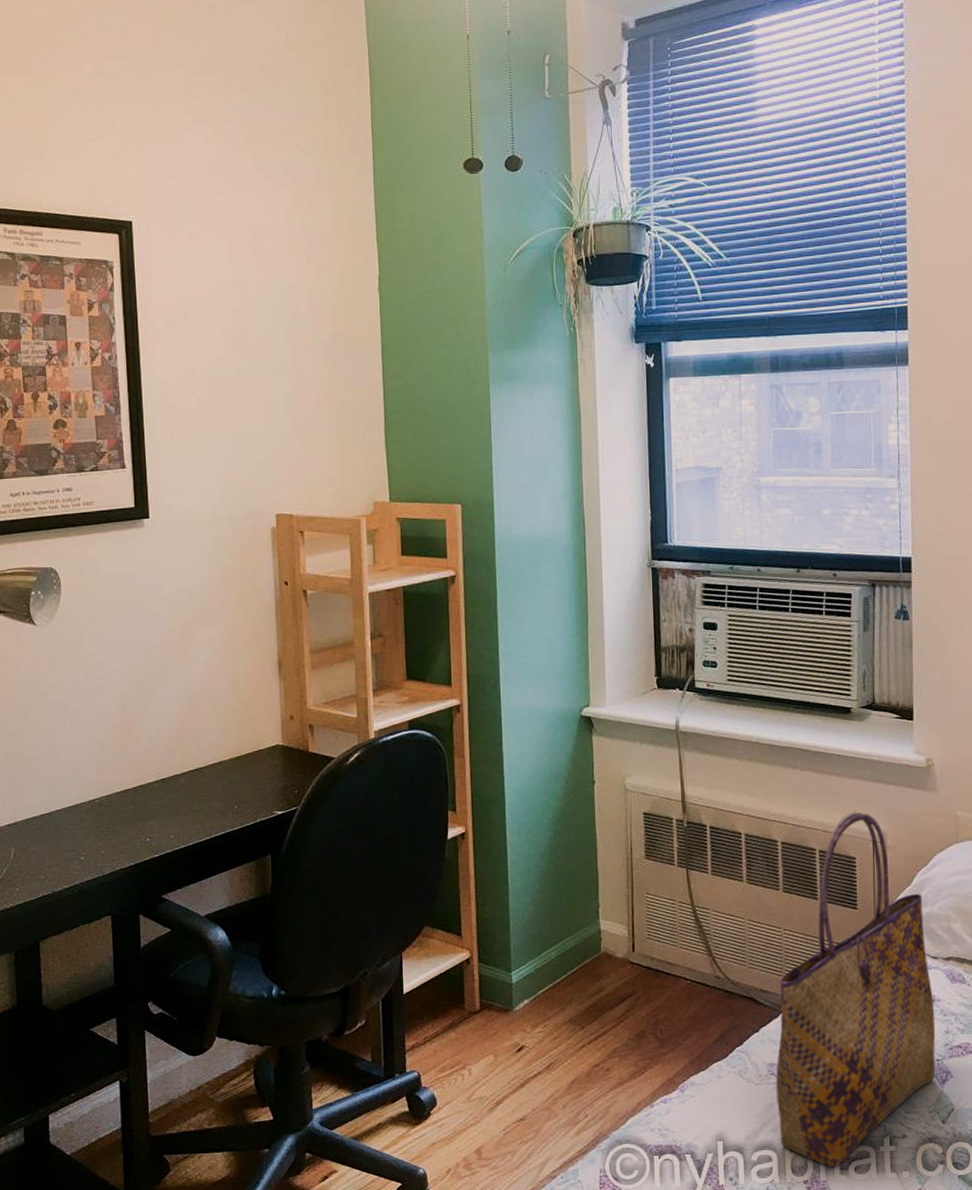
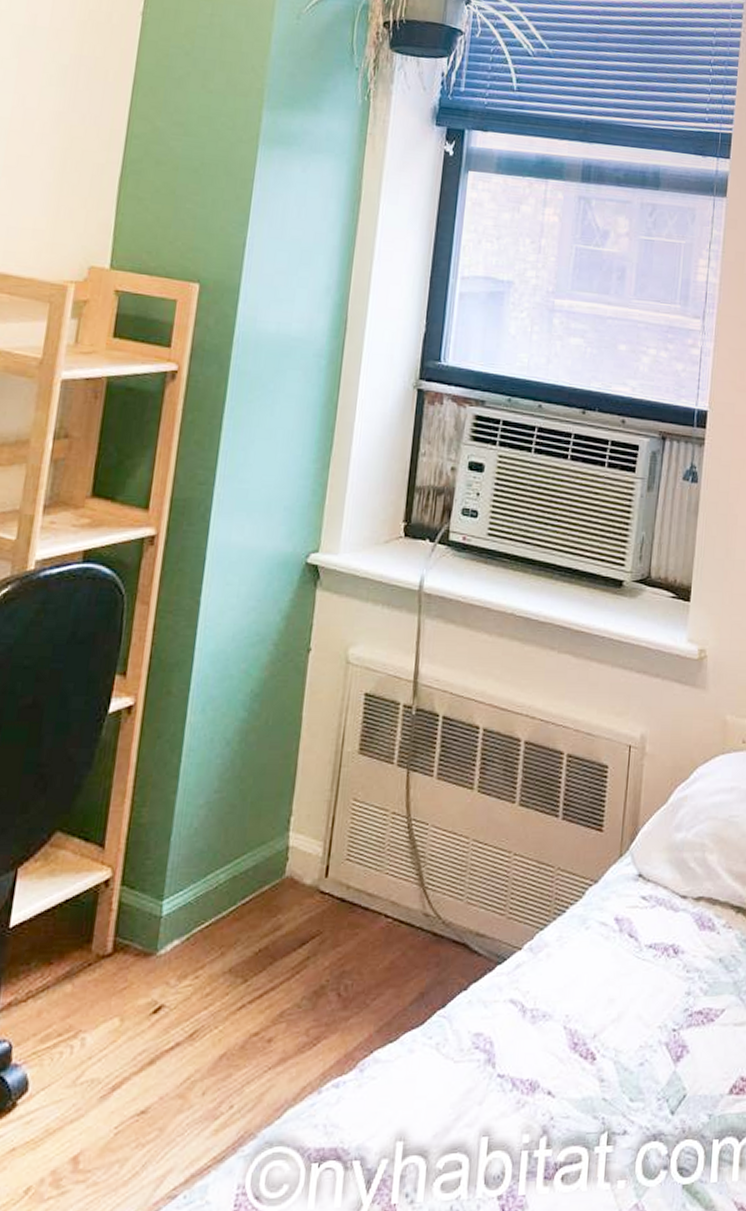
tote bag: present [776,811,936,1167] -> none [476,708,678,1176]

